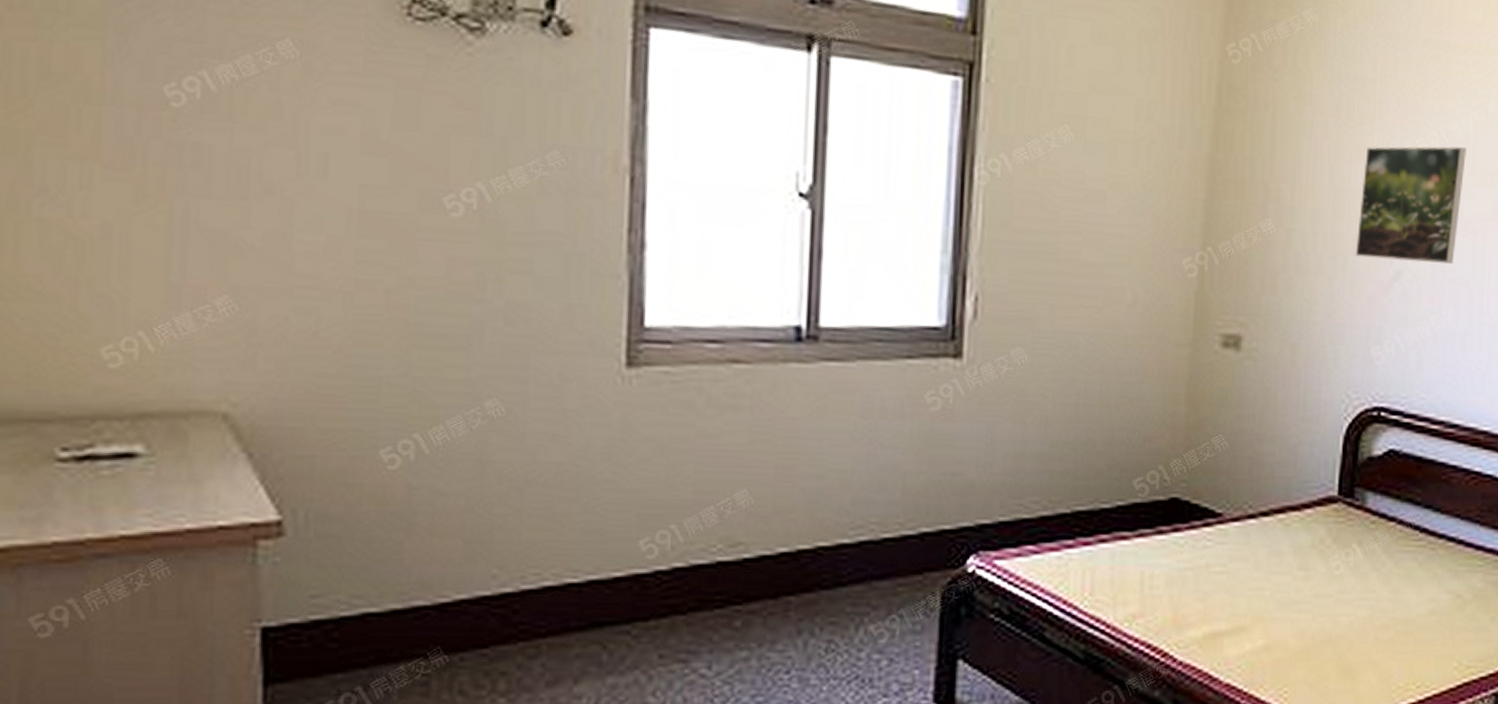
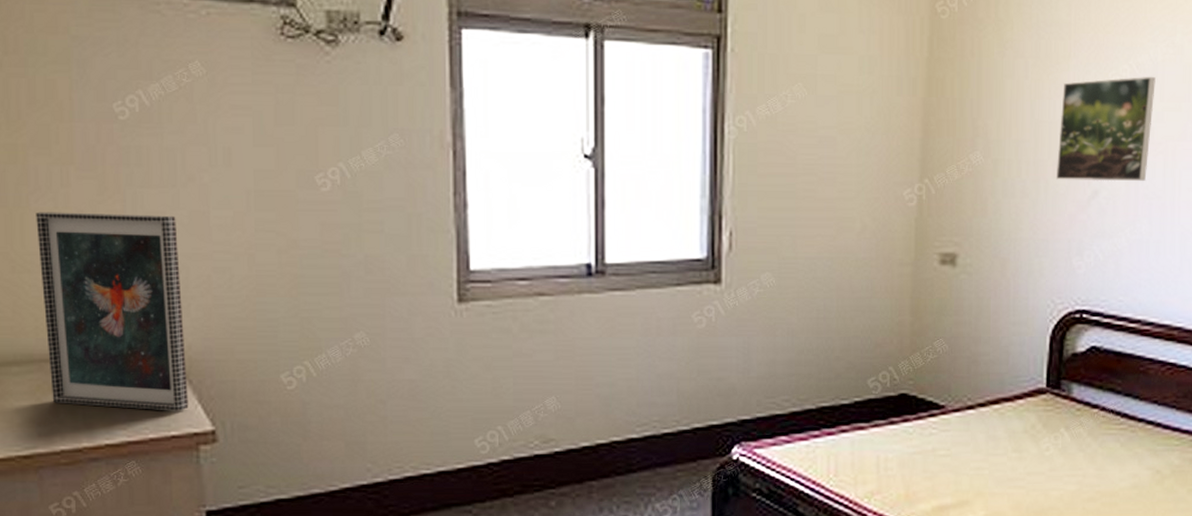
picture frame: none [38,220,246,494] -> present [36,212,189,411]

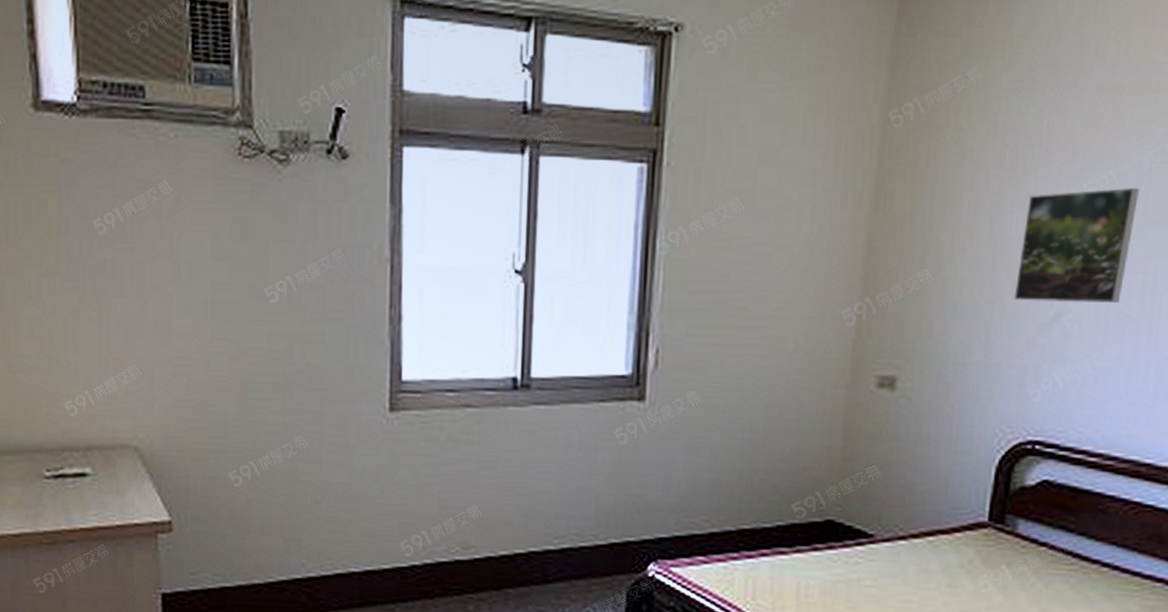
picture frame: present [36,212,189,411] -> none [28,318,150,502]

